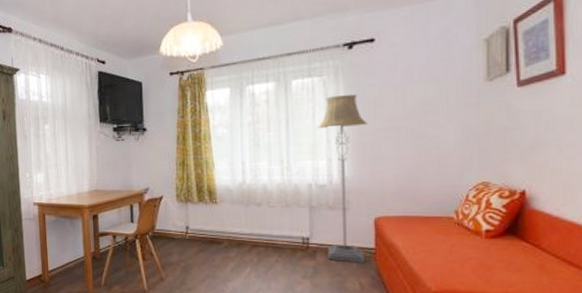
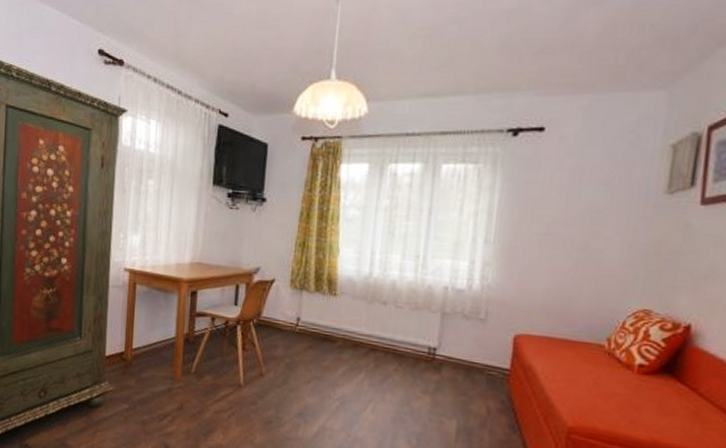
floor lamp: present [317,95,368,263] -> none [455,188,523,385]

